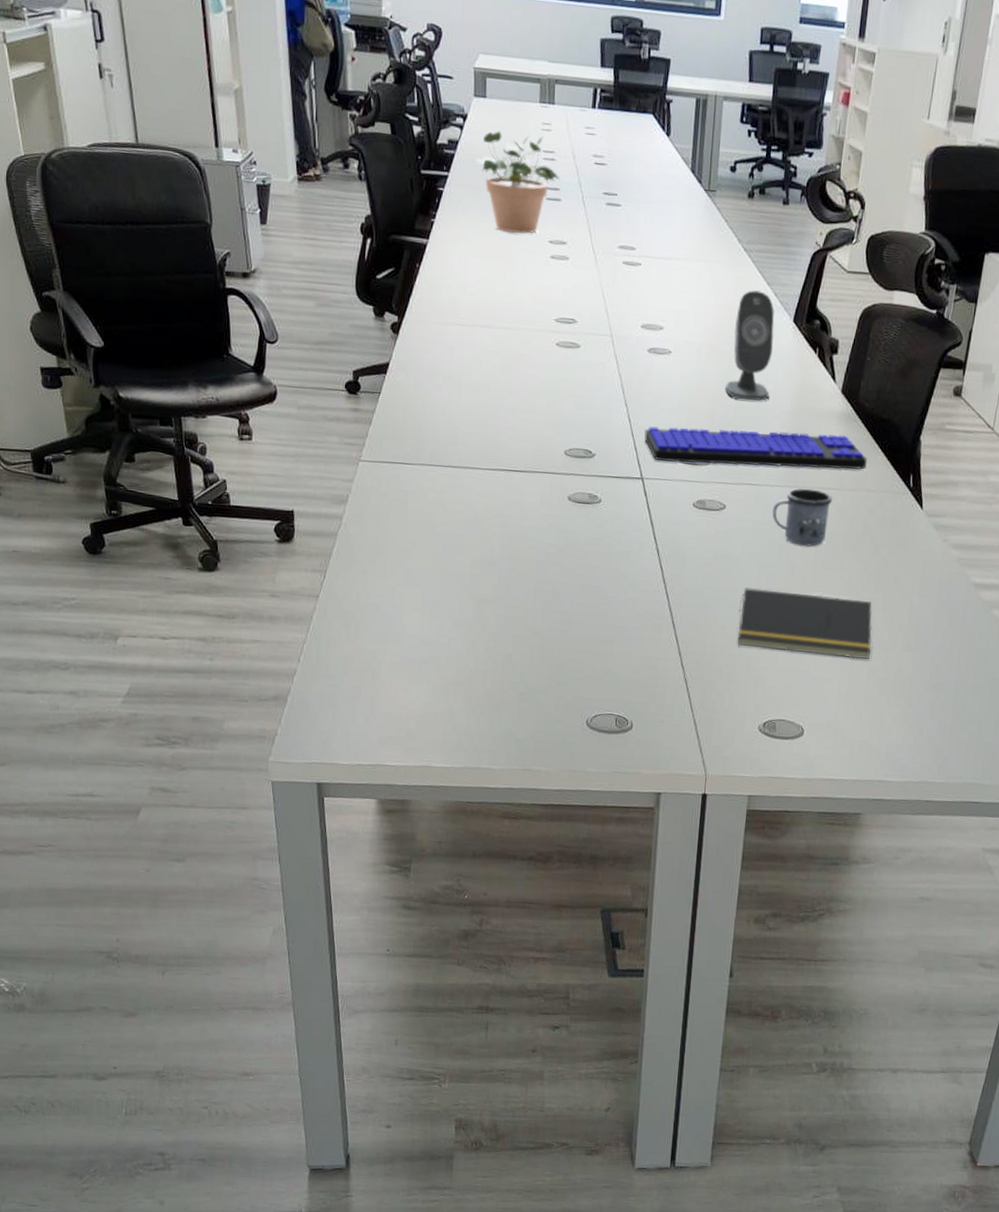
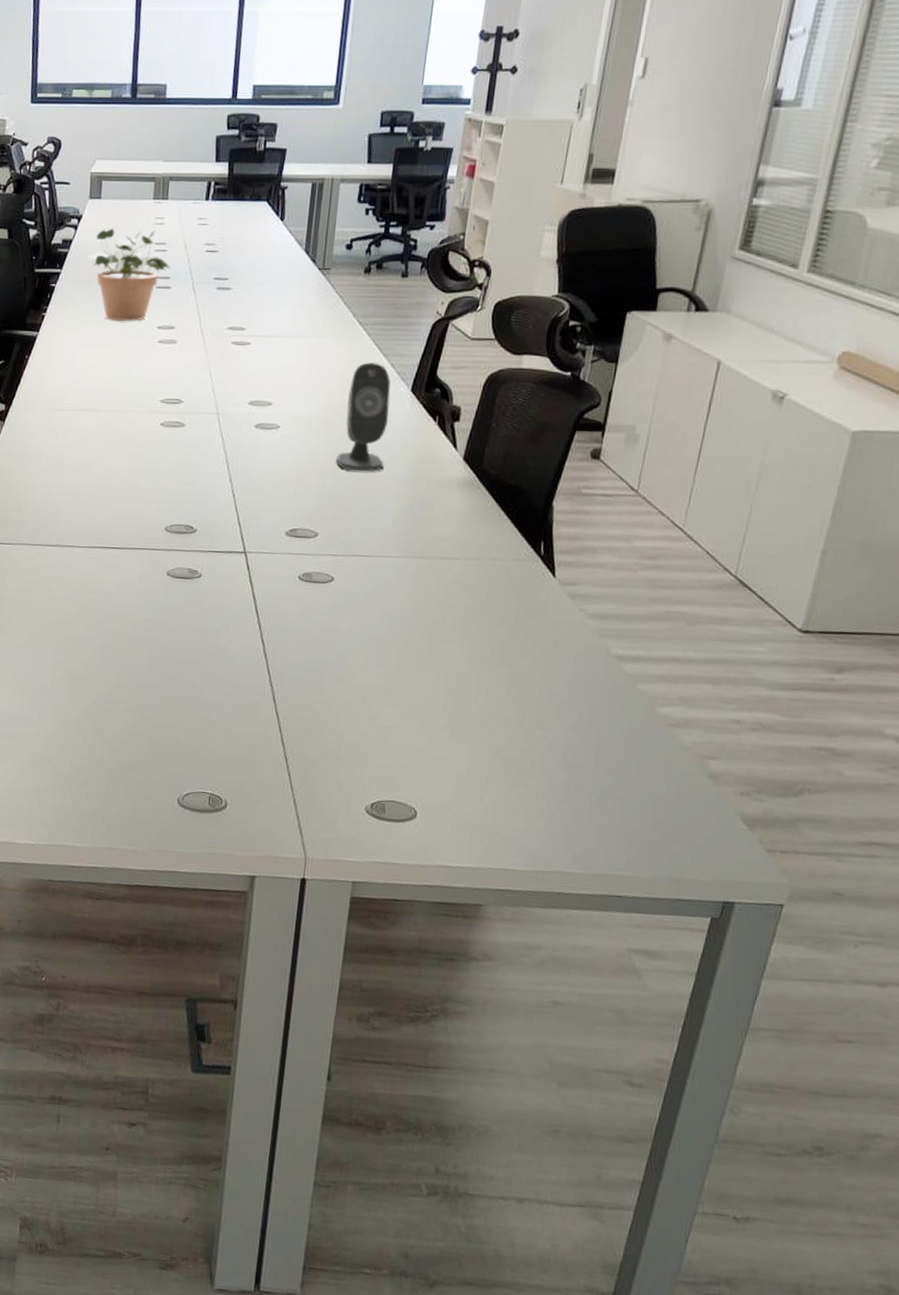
keyboard: present [644,426,867,470] -> none [248,500,492,539]
notepad: present [737,588,872,659] -> none [343,662,497,737]
mug: present [772,488,832,547] -> none [384,558,452,618]

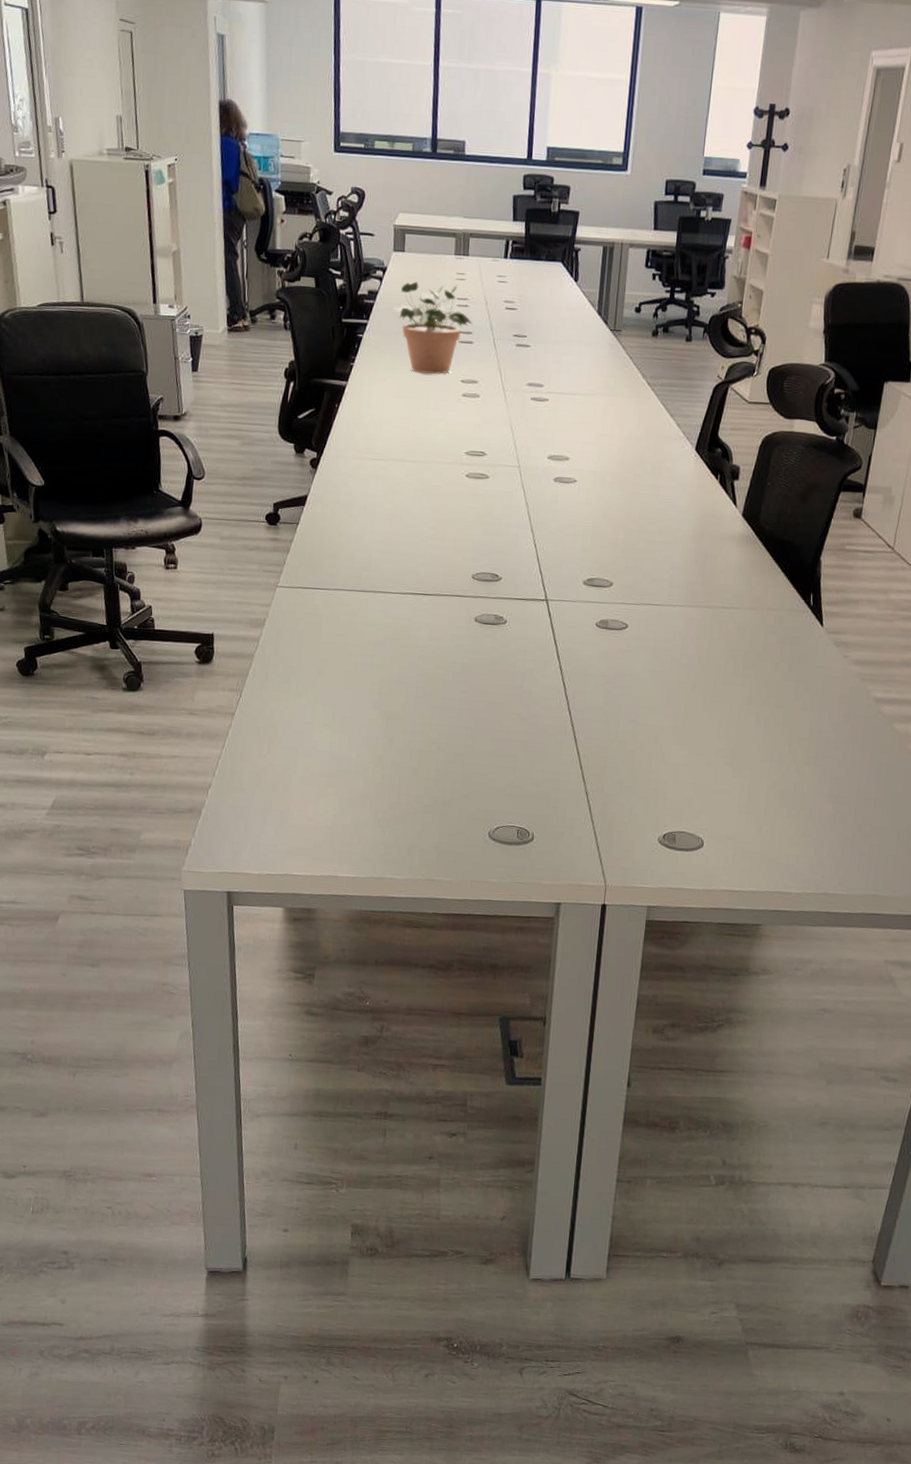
speaker: present [335,362,391,472] -> none [627,421,677,526]

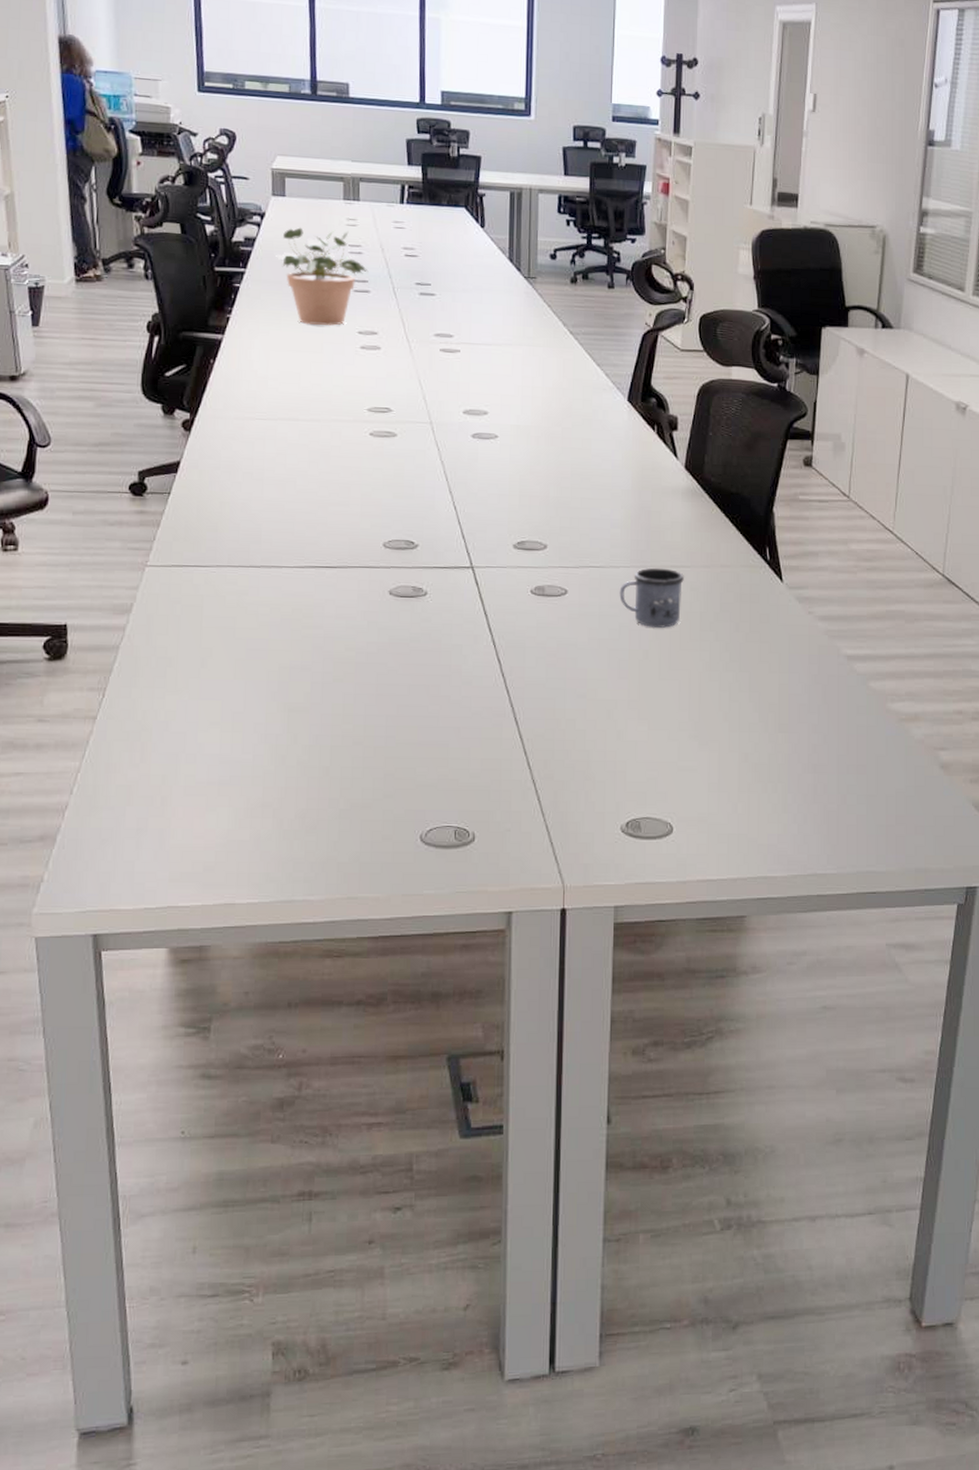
mug: none [673,607,733,664] -> present [619,567,684,628]

